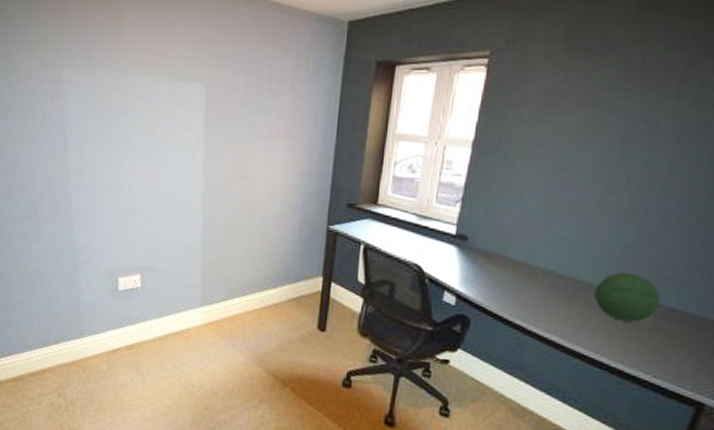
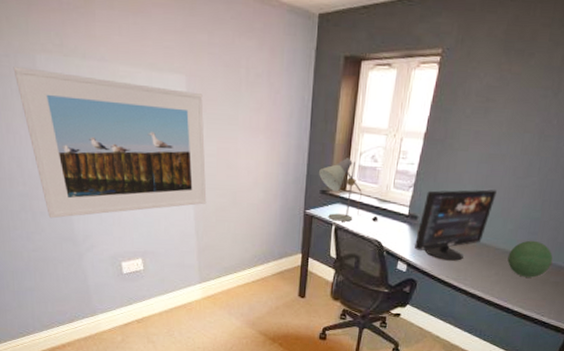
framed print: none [41,79,221,228] -> present [13,67,207,219]
desk lamp: none [344,168,418,242] -> present [318,158,379,222]
computer monitor: none [465,206,571,295] -> present [415,189,497,261]

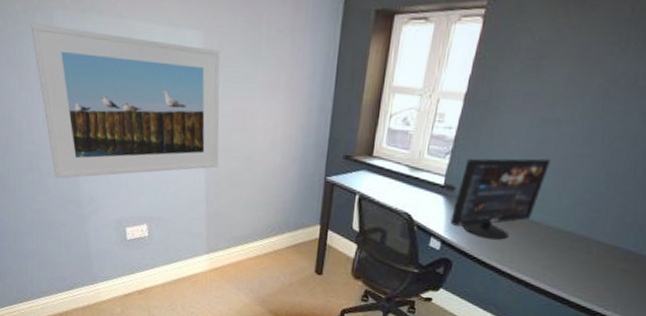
desk lamp: present [318,158,379,222] -> none [342,120,409,192]
decorative orb: present [507,240,553,278] -> none [562,218,620,263]

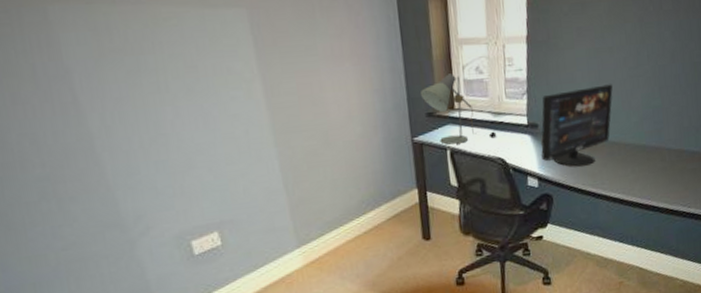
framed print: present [30,23,220,179] -> none [16,22,293,203]
desk lamp: none [342,120,409,192] -> present [419,73,497,145]

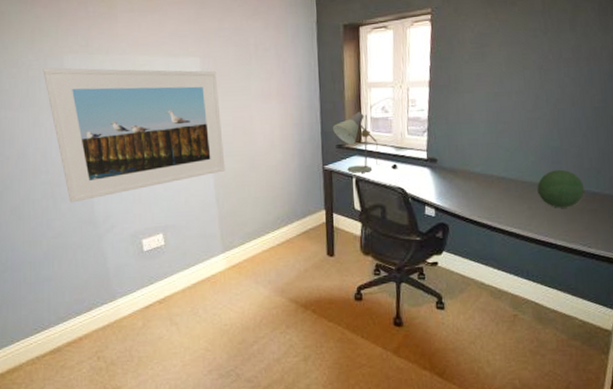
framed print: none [16,22,293,203] -> present [42,68,226,203]
computer monitor: present [541,84,613,167] -> none [439,125,511,200]
decorative orb: none [640,129,685,170] -> present [537,169,585,208]

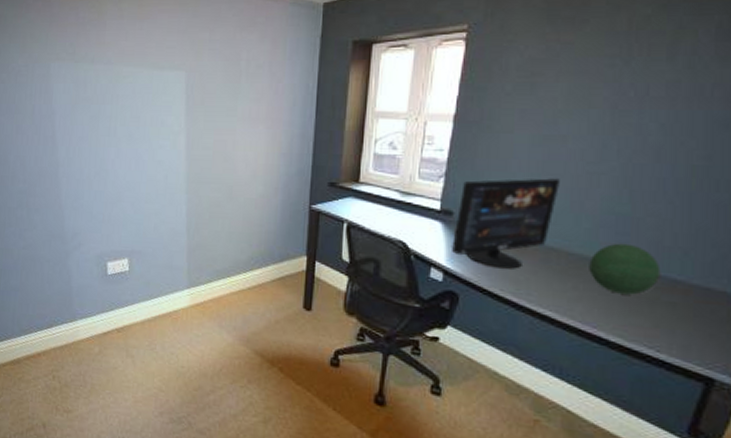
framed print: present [42,68,226,203] -> none [30,75,202,215]
desk lamp: present [332,112,398,173] -> none [325,146,402,219]
computer monitor: none [439,125,511,200] -> present [452,178,560,269]

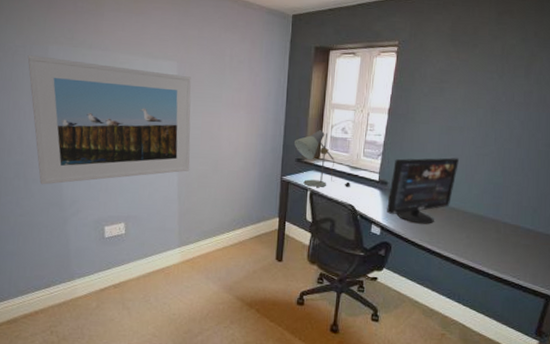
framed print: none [30,75,202,215] -> present [27,55,191,185]
desk lamp: none [325,146,402,219] -> present [293,130,351,188]
decorative orb: present [589,243,661,295] -> none [477,204,521,241]

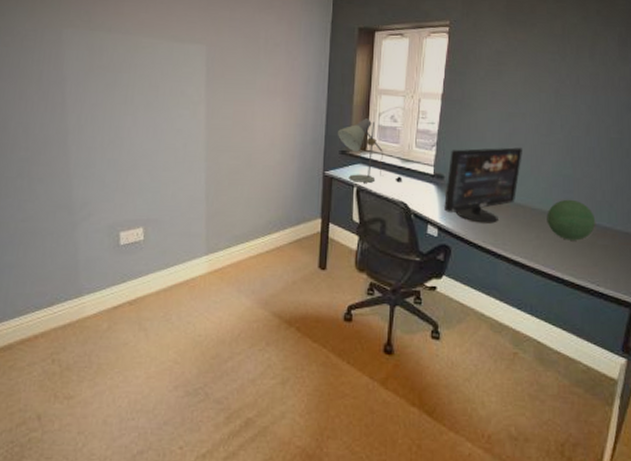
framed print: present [27,55,191,185] -> none [38,40,222,185]
decorative orb: none [477,204,521,241] -> present [546,199,596,241]

